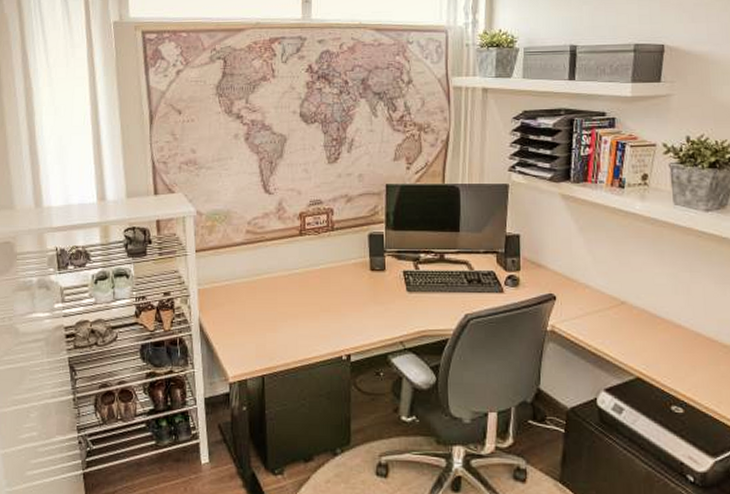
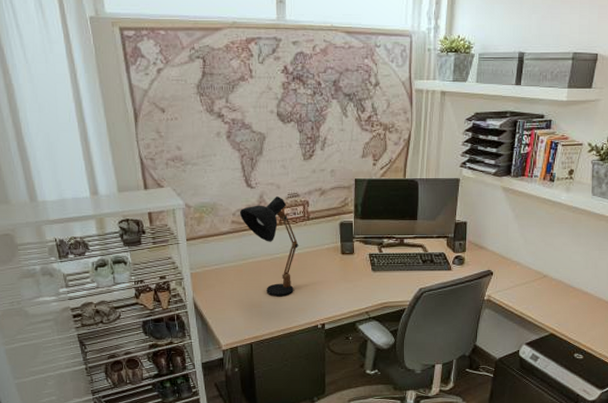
desk lamp: none [255,204,321,320] -> present [239,197,299,297]

